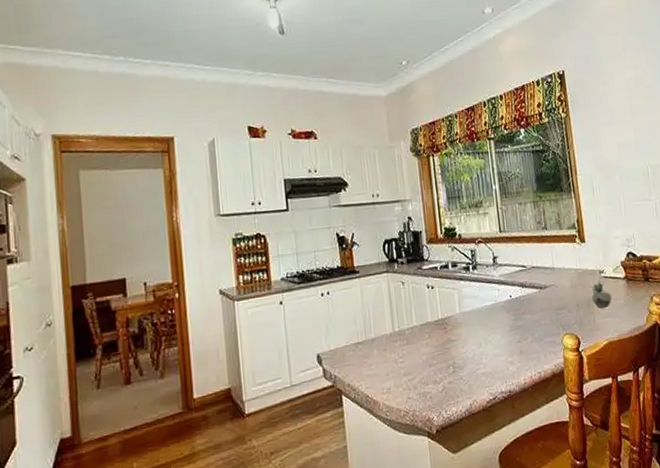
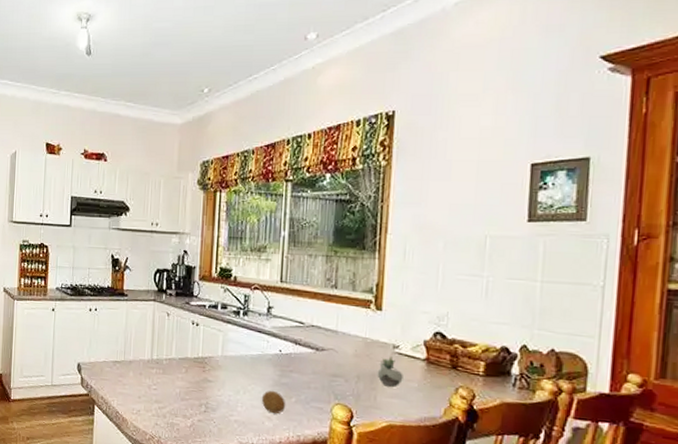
fruit: none [502,335,525,358] -> present [261,390,286,414]

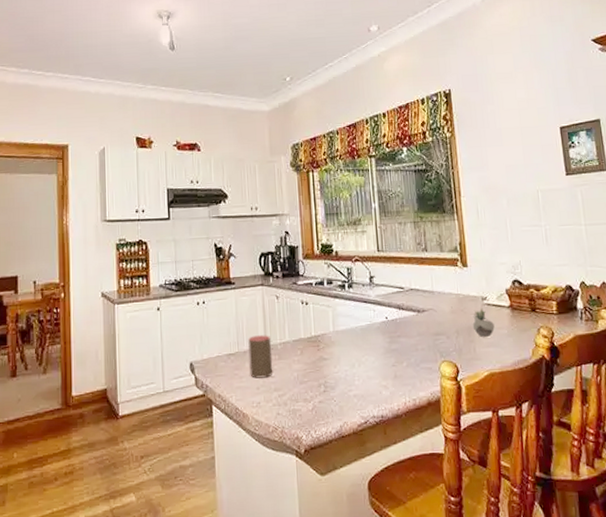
cup: none [133,347,158,389] -> present [248,335,273,379]
fruit: present [261,390,286,414] -> none [375,358,399,382]

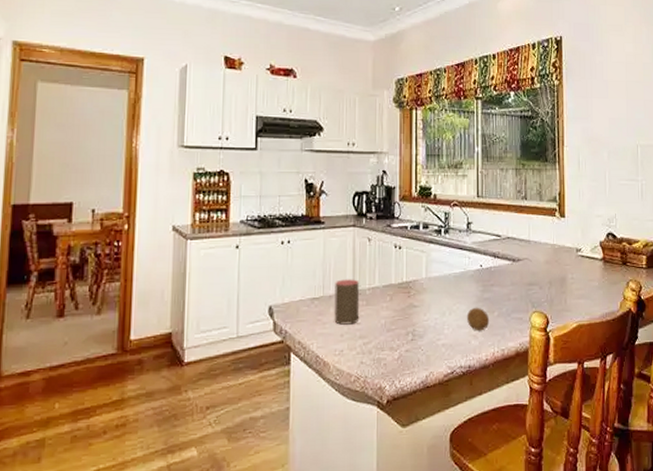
fruit: none [375,358,399,382] -> present [466,307,490,331]
succulent plant: present [451,306,495,338] -> none [546,256,586,290]

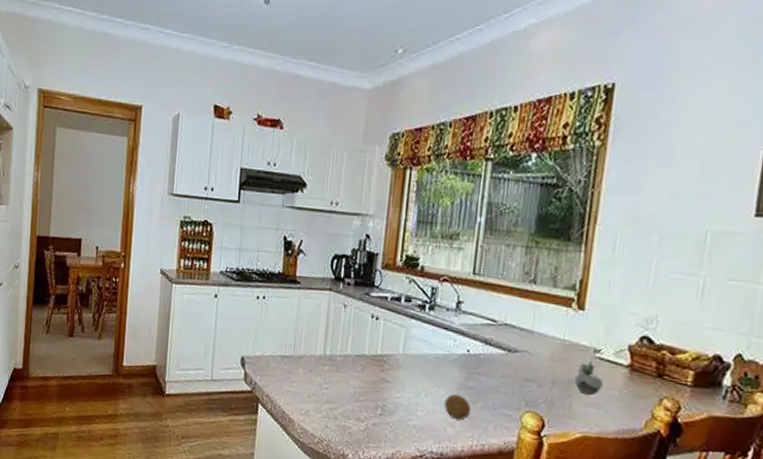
cup: present [334,279,360,325] -> none [302,341,331,388]
succulent plant: none [546,256,586,290] -> present [552,352,603,396]

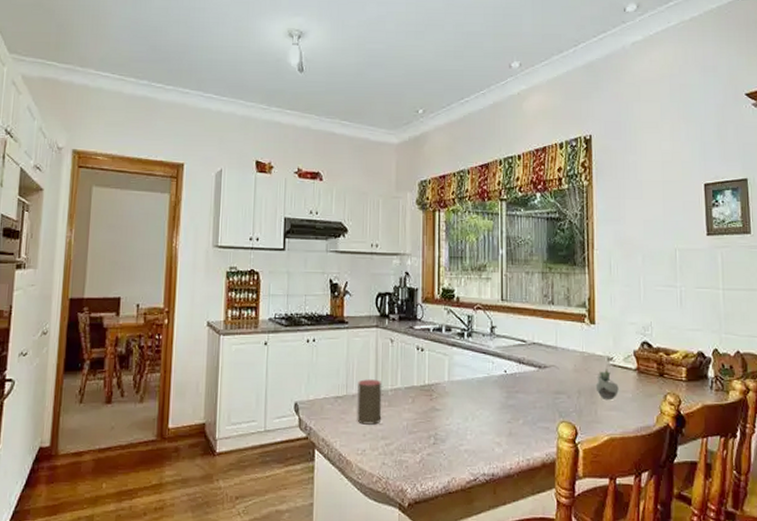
cup: none [302,341,331,388] -> present [357,379,382,425]
fruit: present [444,394,472,420] -> none [490,413,514,439]

